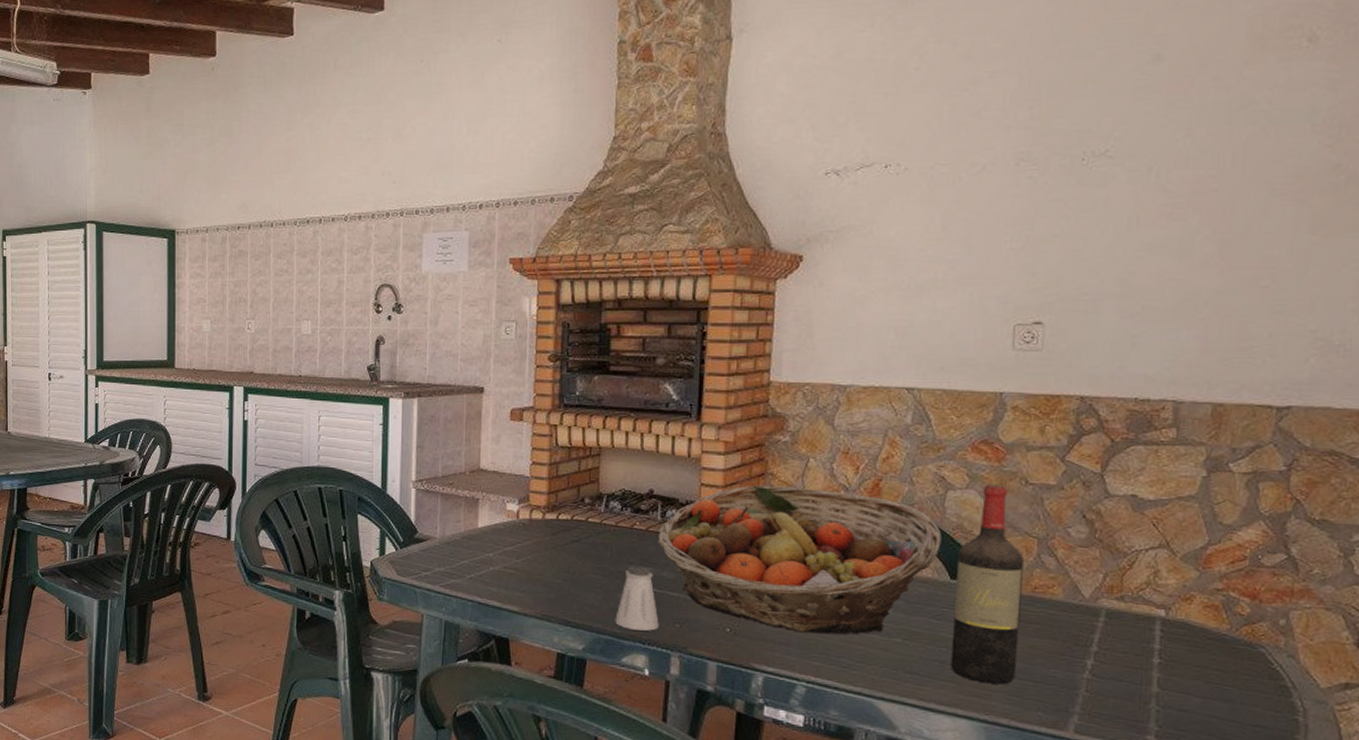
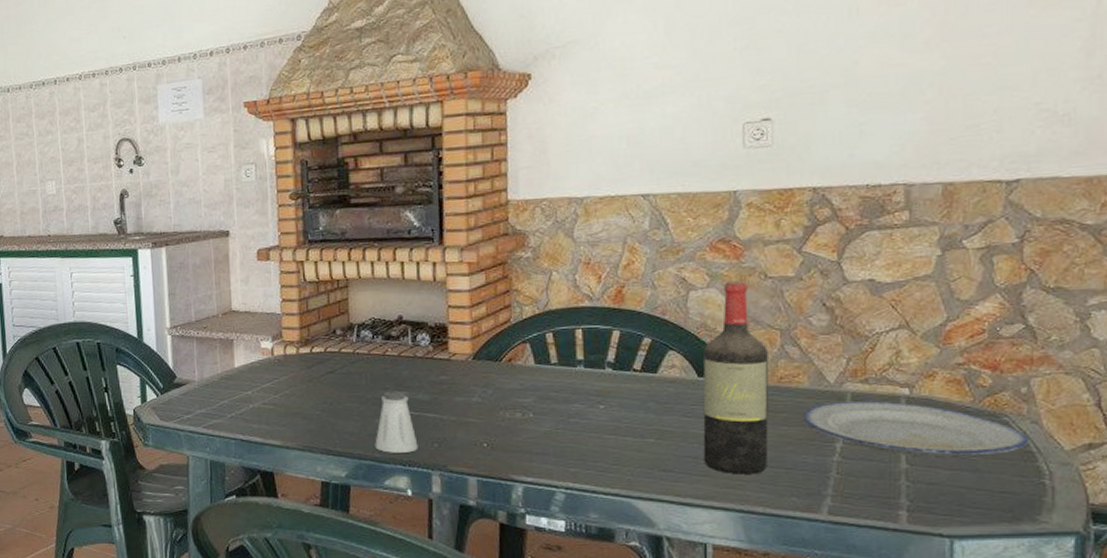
fruit basket: present [657,485,942,635] -> none [410,300,687,441]
plate: none [1053,617,1286,685] -> present [802,401,1030,457]

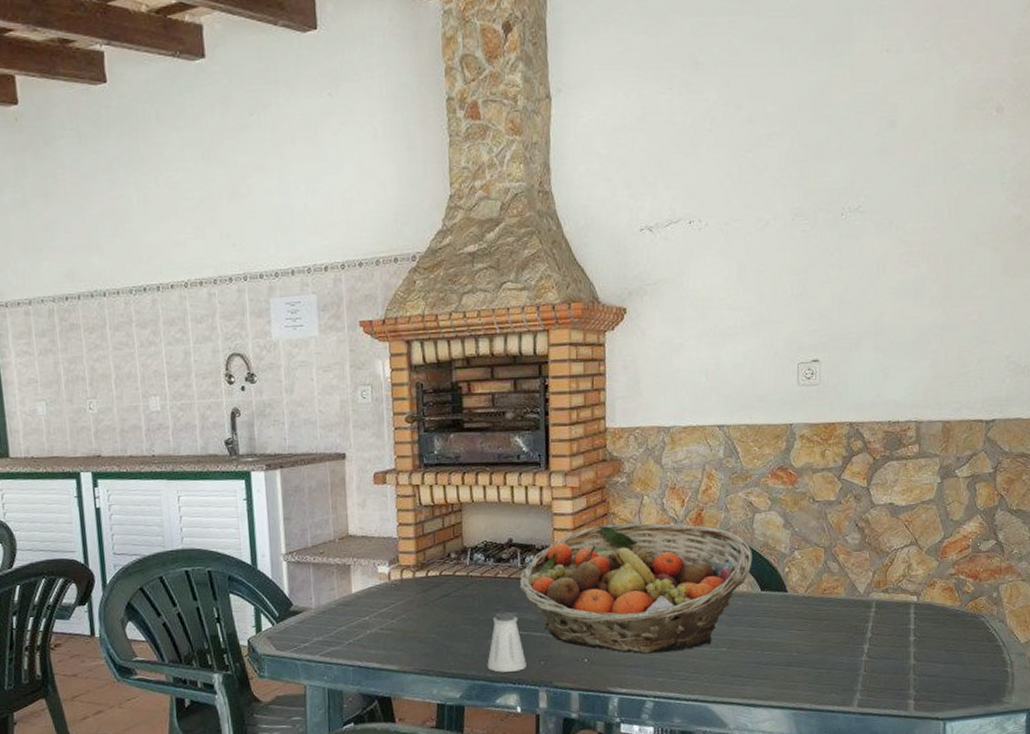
fruit basket: none [410,300,687,441] -> present [519,523,752,654]
wine bottle: present [703,281,769,475] -> none [765,504,815,677]
plate: present [802,401,1030,457] -> none [839,607,998,654]

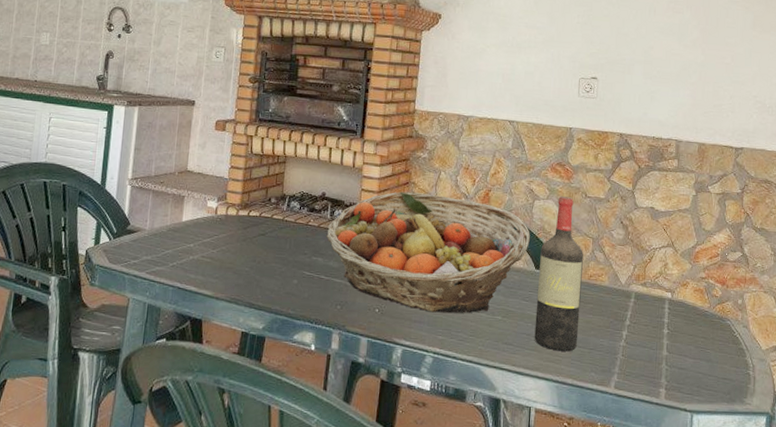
saltshaker: present [487,612,527,673] -> none [290,256,325,312]
wine bottle: none [765,504,815,677] -> present [534,196,583,352]

